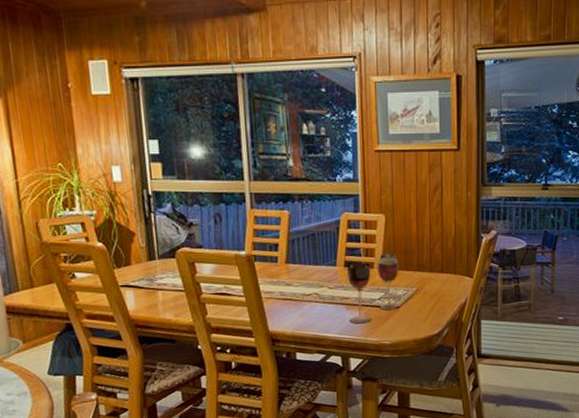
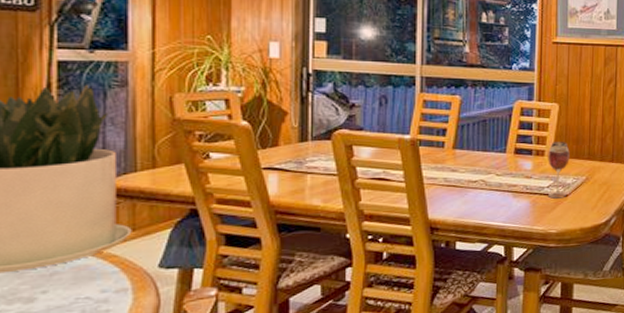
wineglass: present [346,263,372,324] -> none [515,151,541,212]

